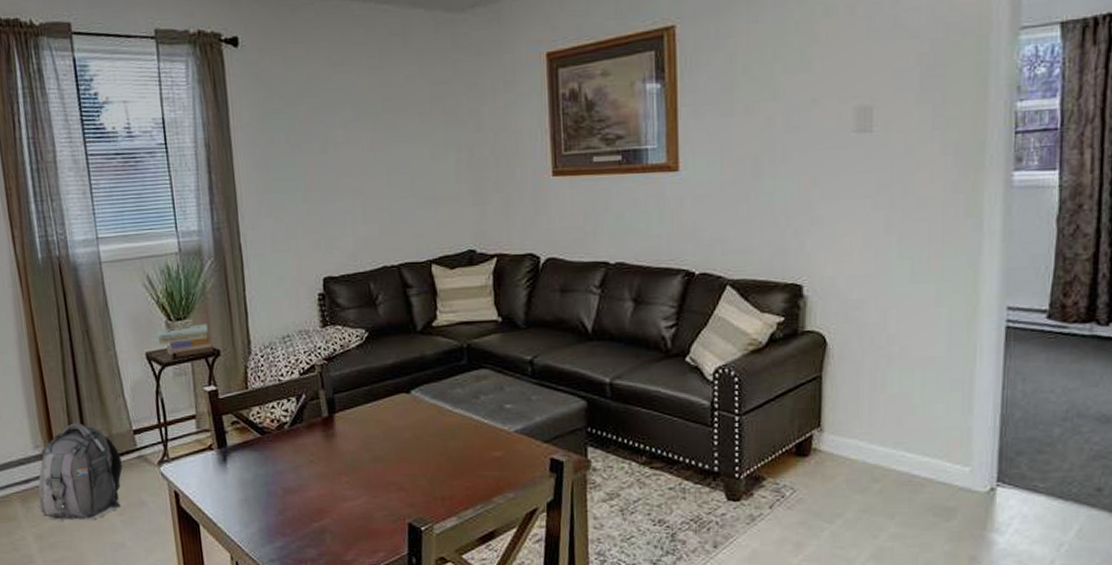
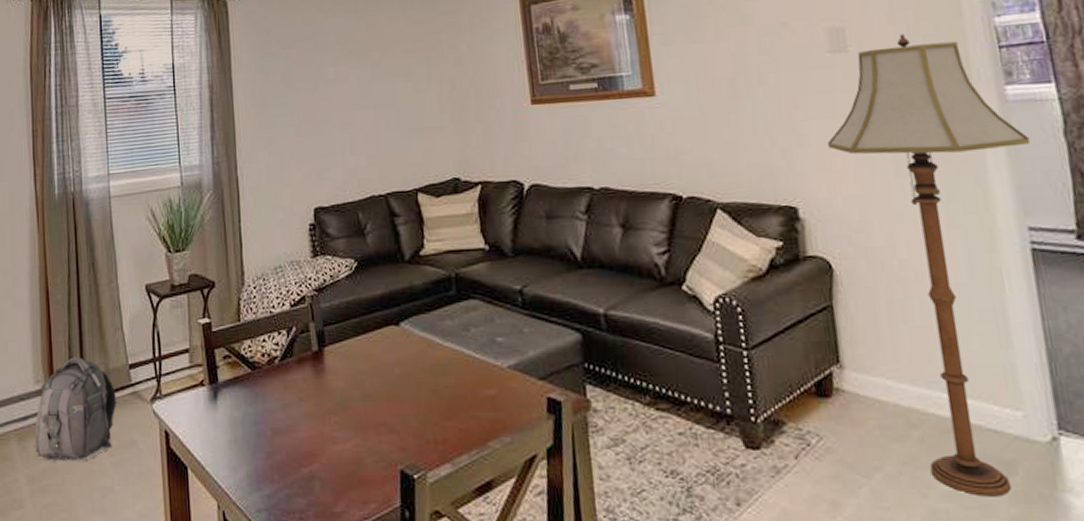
books: present [156,323,214,358] -> none [156,255,209,290]
floor lamp: none [840,115,1026,537] -> present [828,33,1031,497]

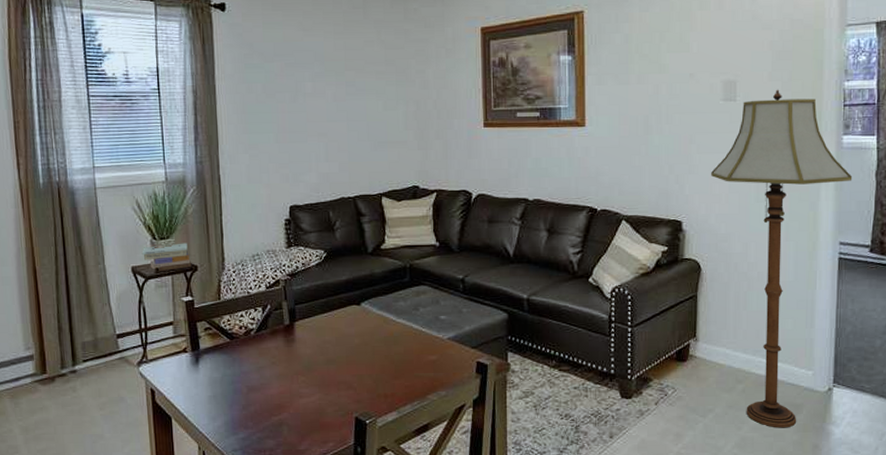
backpack: present [34,357,116,462] -> none [27,328,105,415]
books: none [156,255,209,290] -> present [141,243,192,272]

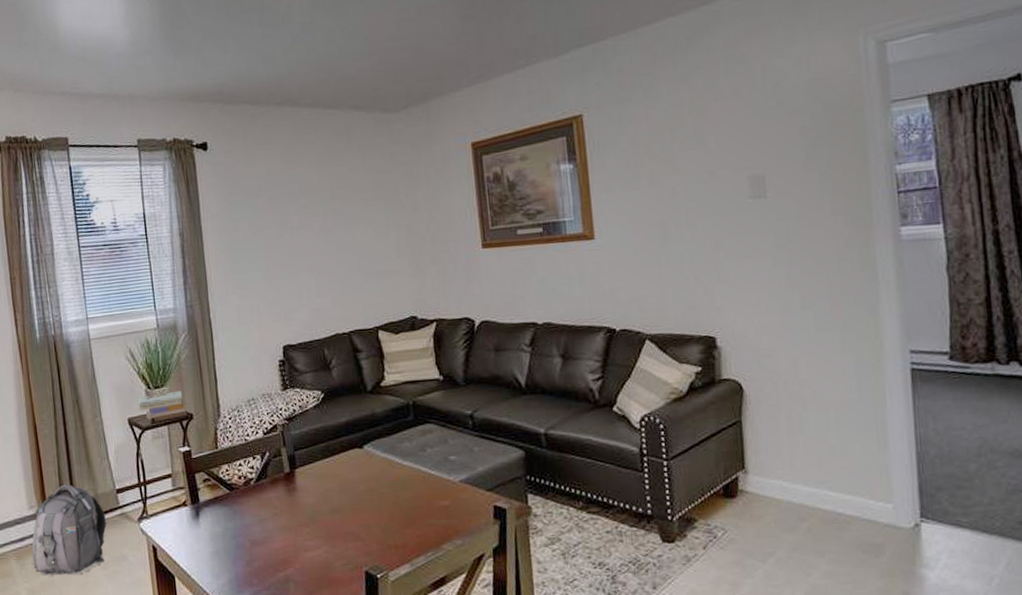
backpack: none [27,328,105,415] -> present [31,484,107,577]
floor lamp: present [711,89,853,428] -> none [745,180,918,574]

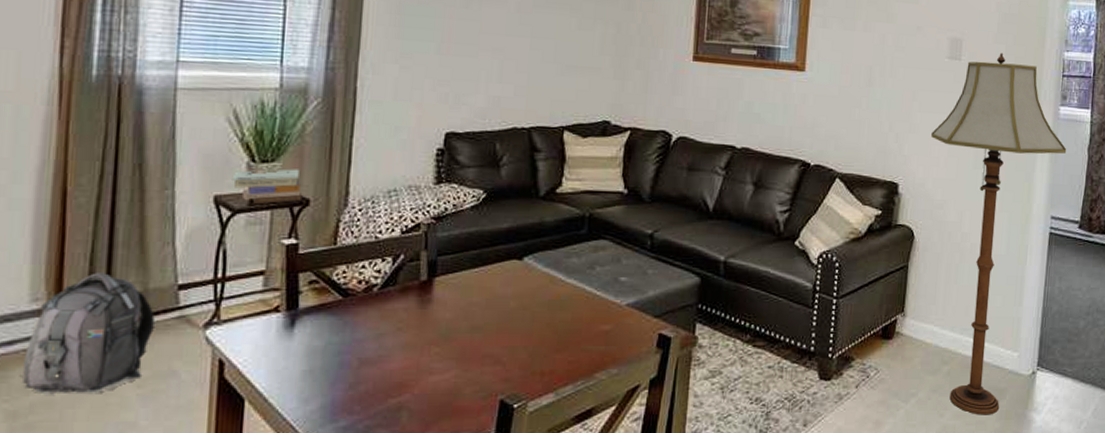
floor lamp: none [745,180,918,574] -> present [931,52,1067,415]

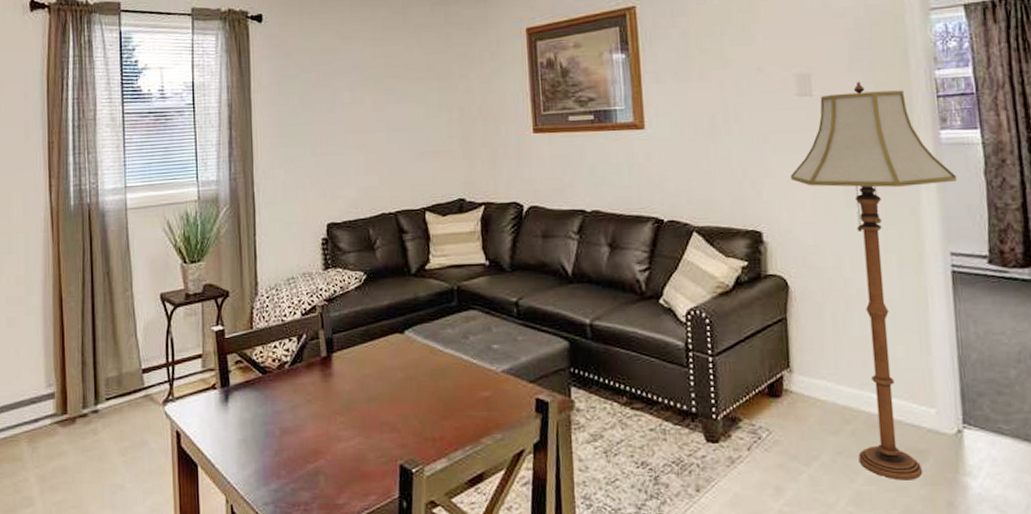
backpack: present [21,273,155,395] -> none [45,362,129,462]
books: present [232,168,303,205] -> none [171,266,224,299]

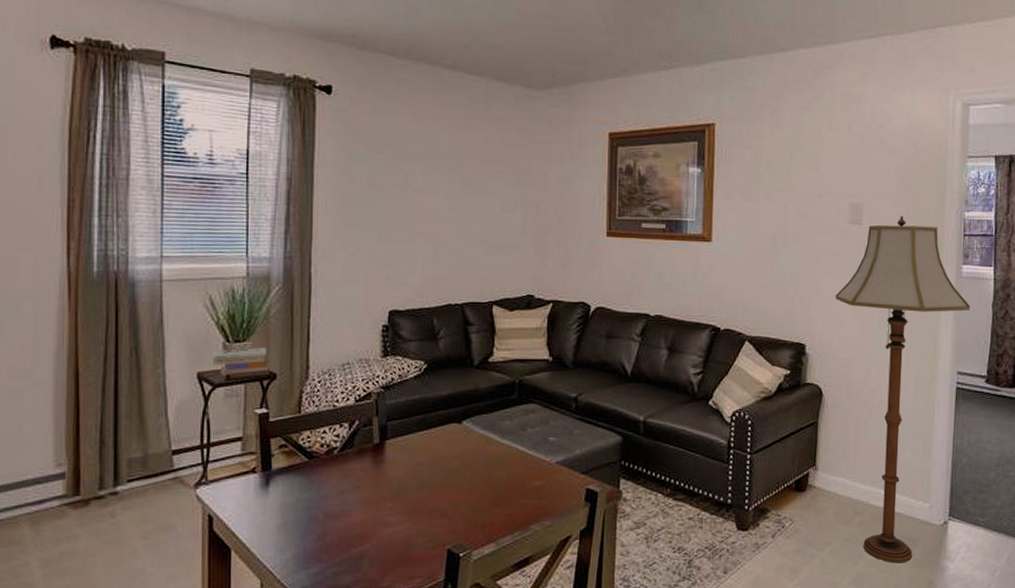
books: none [171,266,224,299] -> present [211,347,270,380]

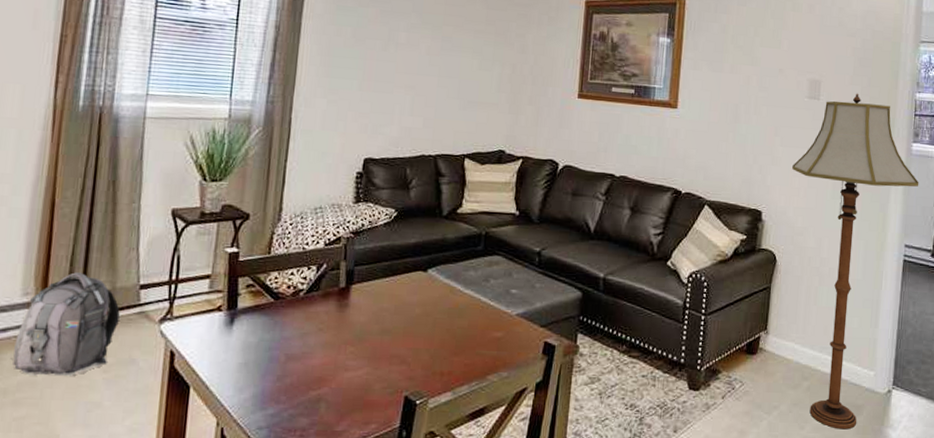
backpack: none [51,441,154,546] -> present [12,272,120,377]
books: present [211,347,270,380] -> none [187,187,244,218]

